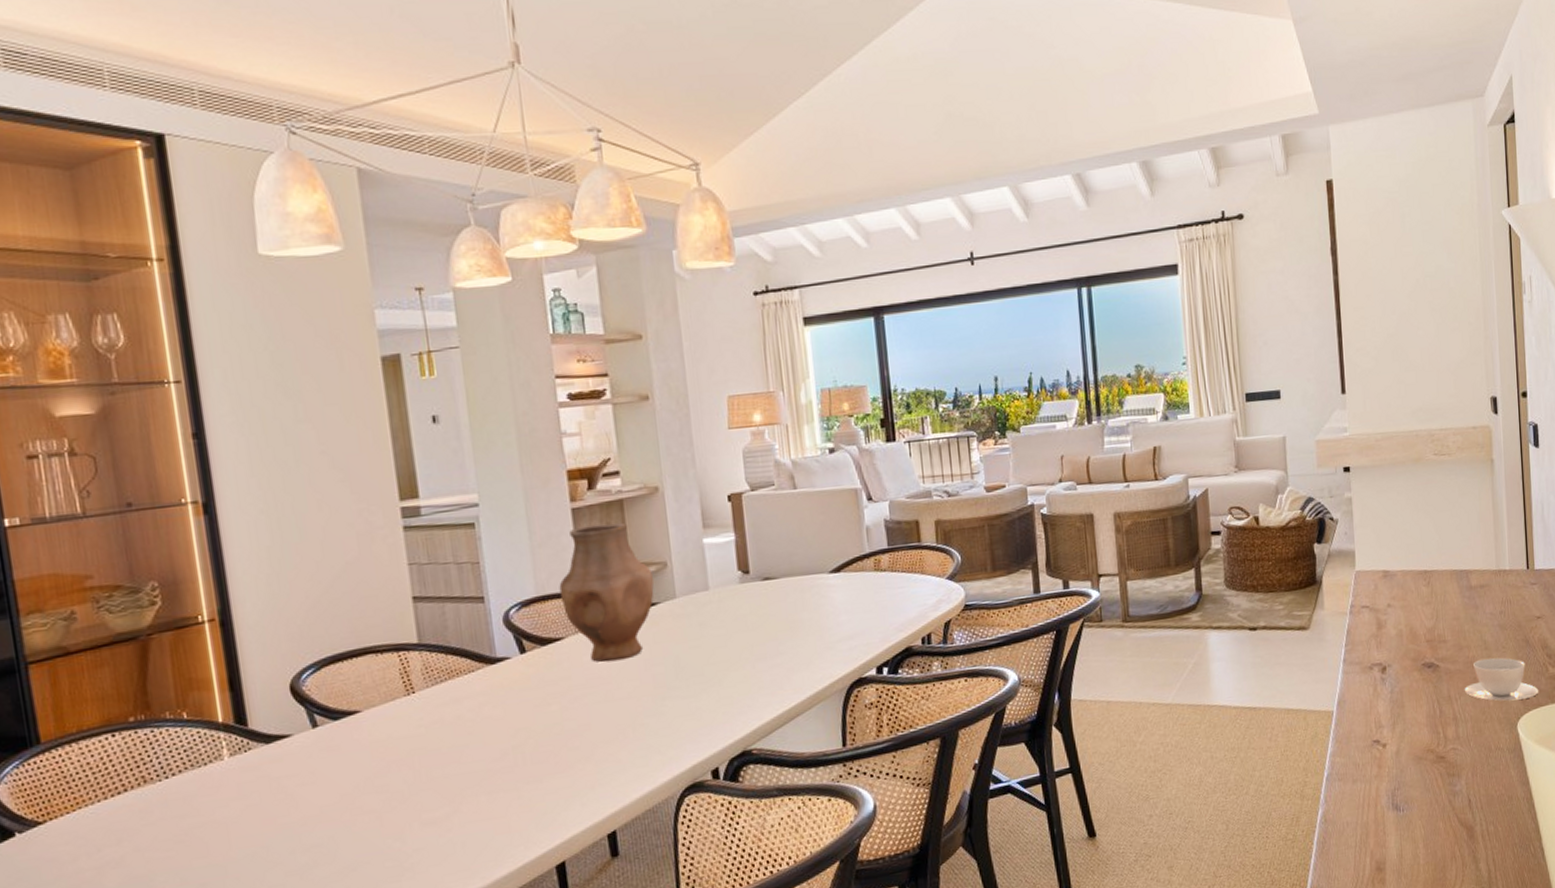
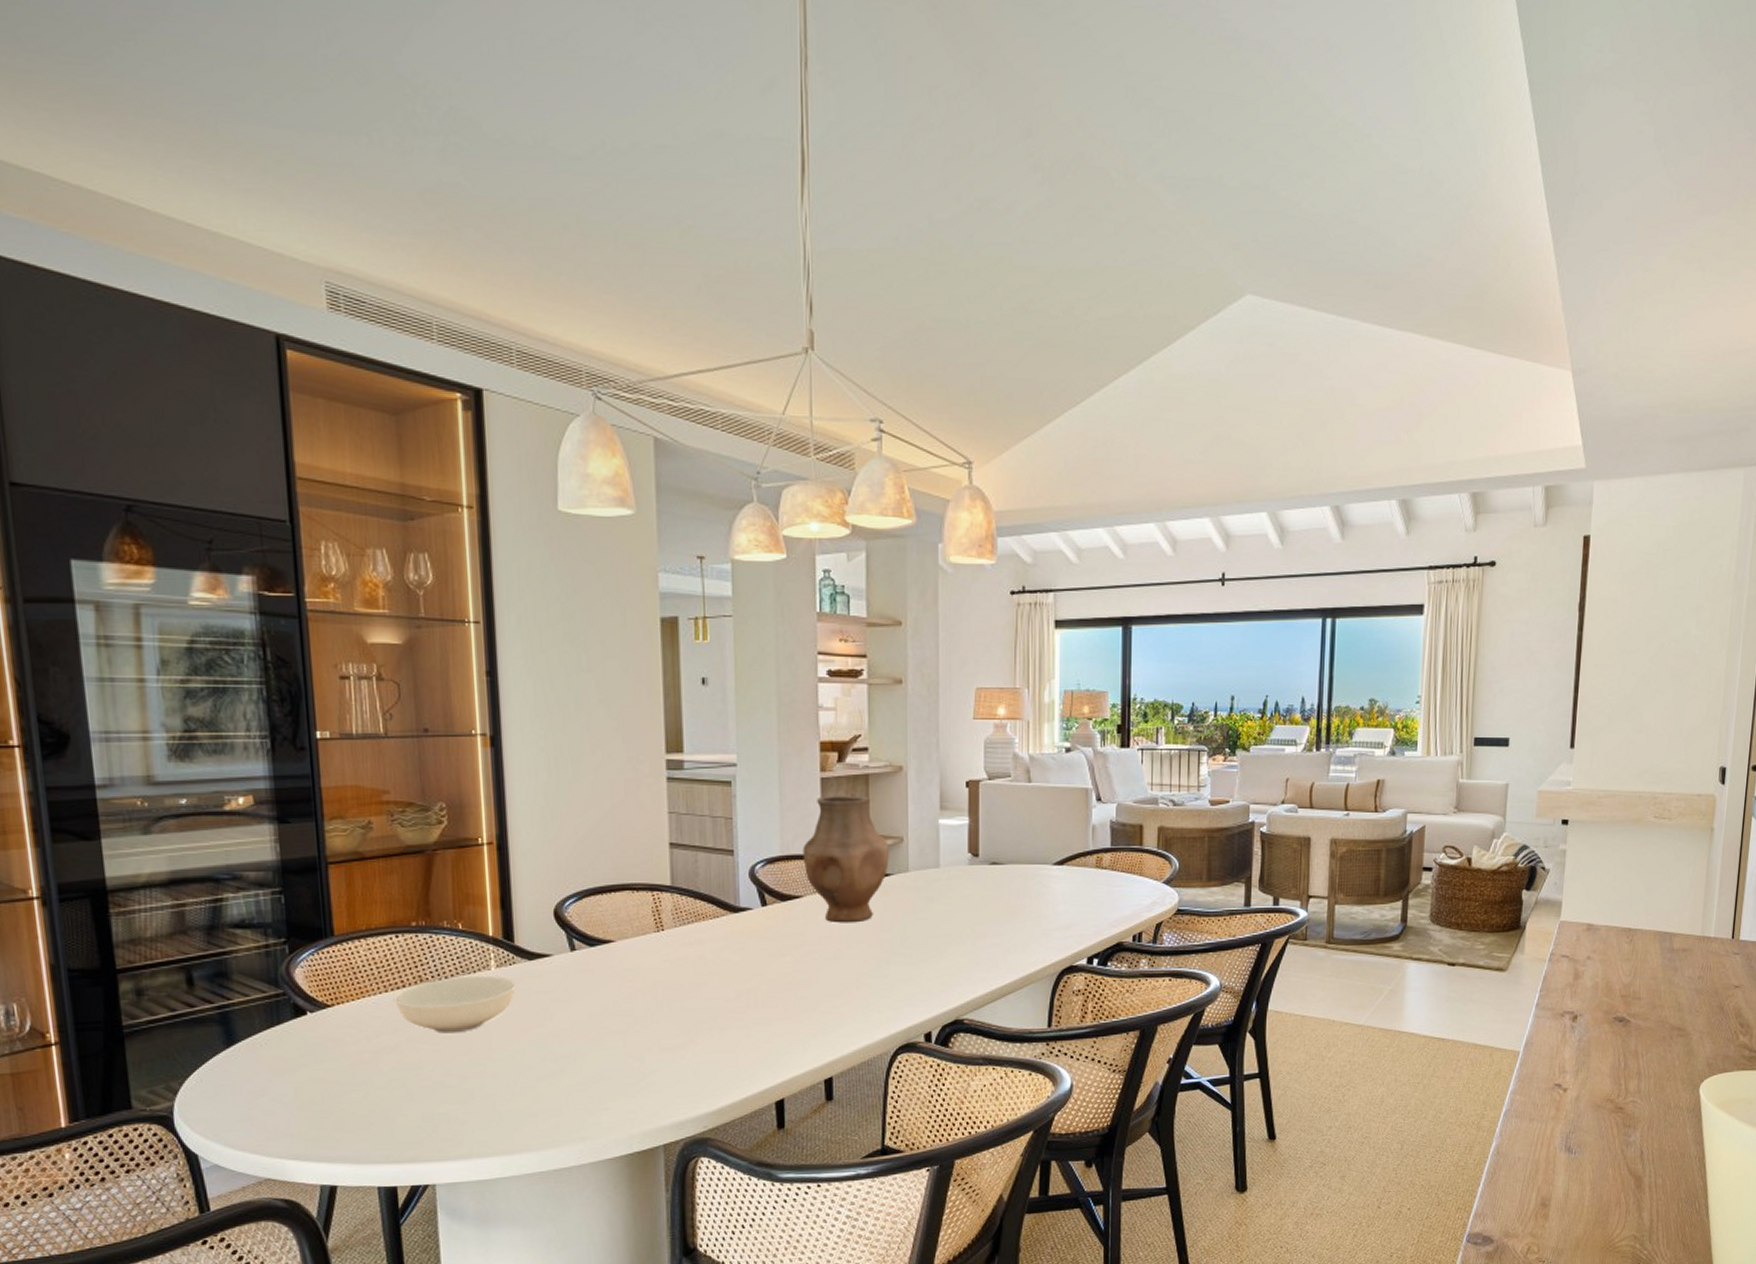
bowl: none [114,765,254,838] -> present [393,975,516,1034]
teacup: present [1465,657,1539,701] -> none [1652,1019,1727,1063]

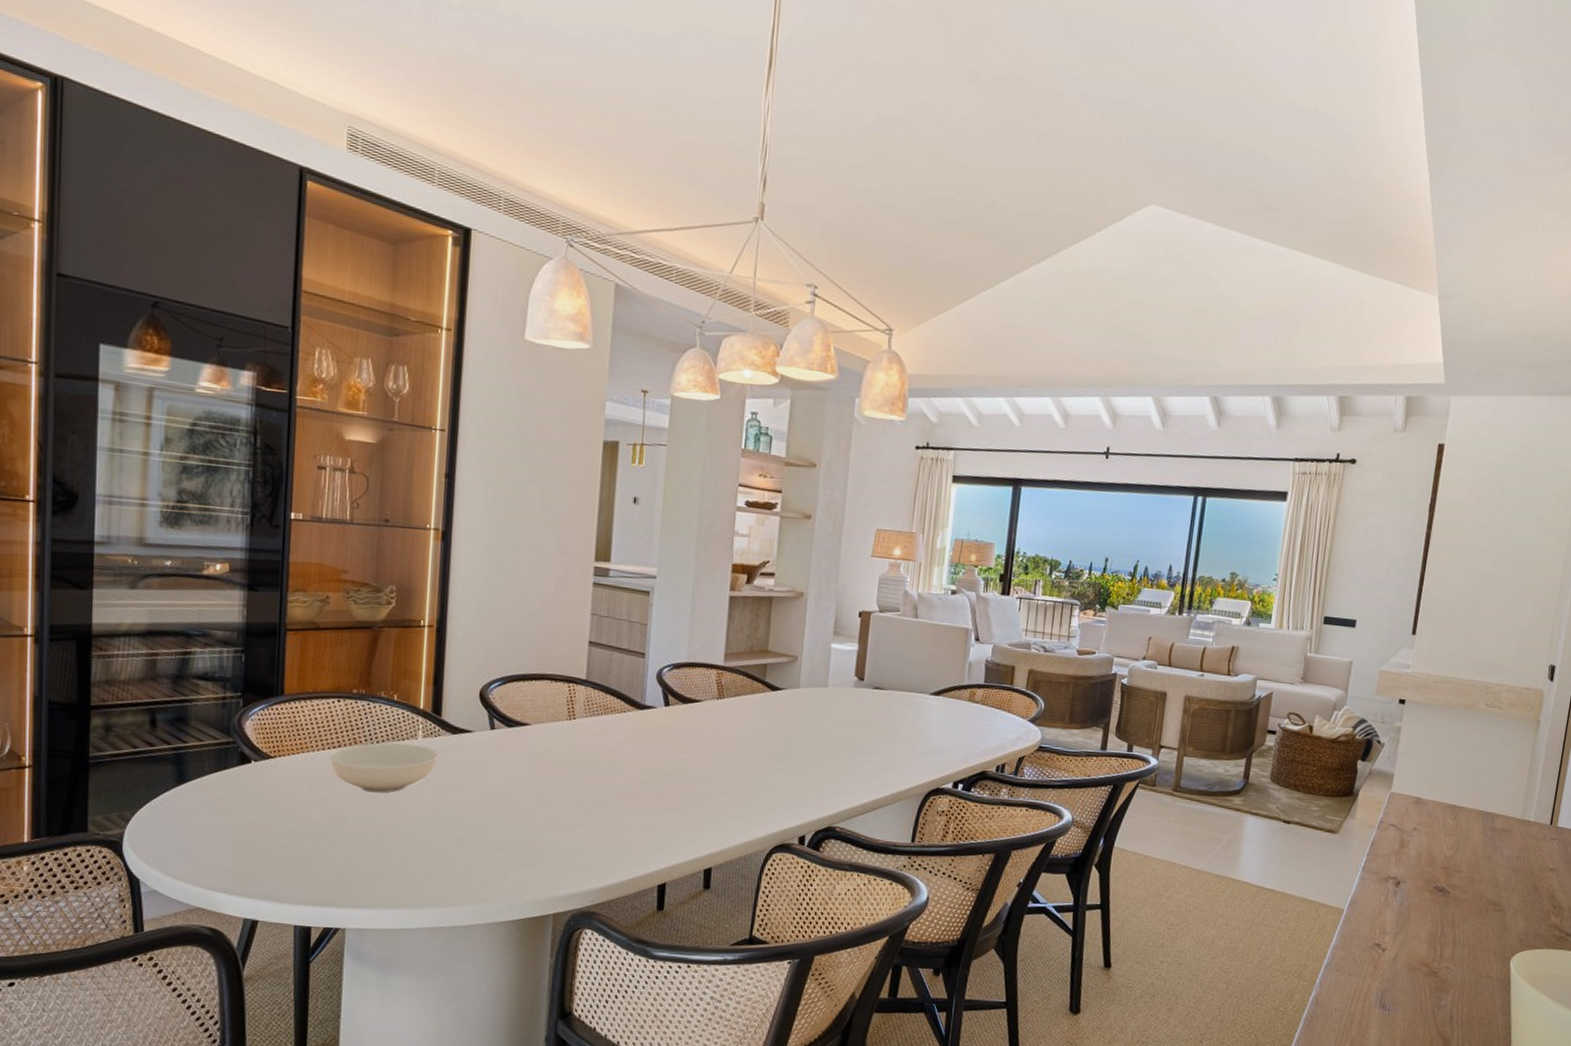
vase: present [802,796,889,923] -> none [706,612,784,730]

